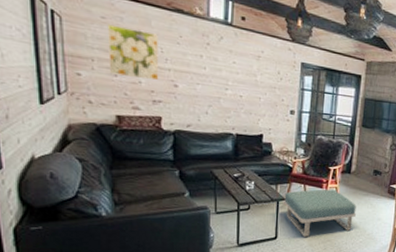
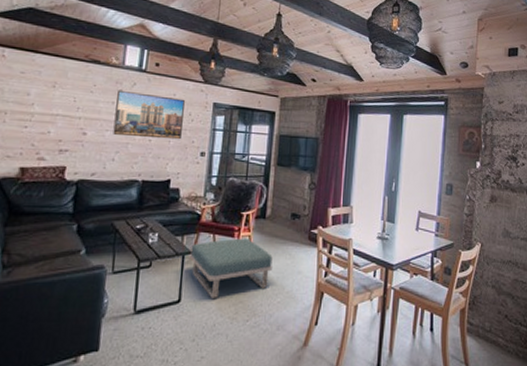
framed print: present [108,24,159,80] -> none [20,78,73,129]
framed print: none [204,43,273,98] -> present [113,90,185,140]

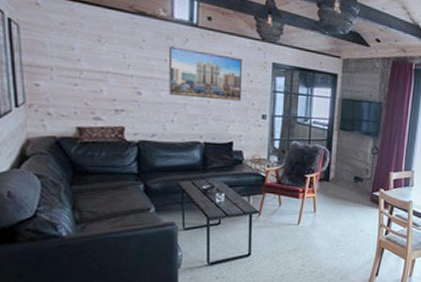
footstool: present [190,238,273,298] -> none [257,199,336,253]

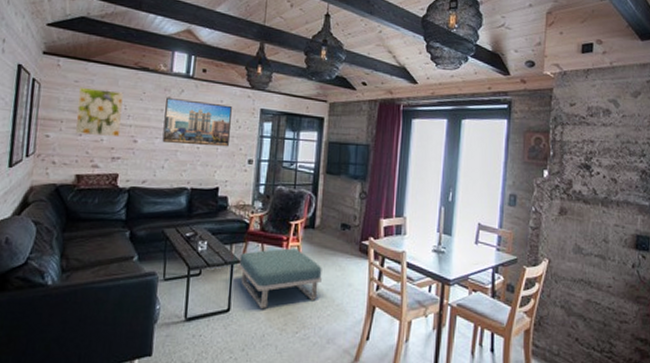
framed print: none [68,30,121,87] -> present [75,87,123,136]
footstool: none [257,199,336,253] -> present [239,248,322,309]

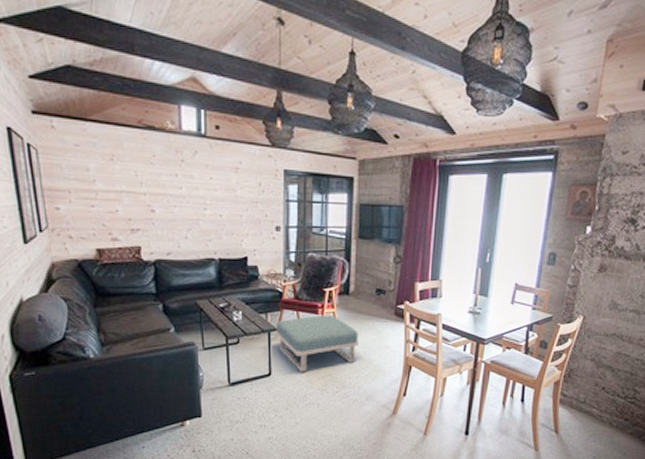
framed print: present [75,87,123,136] -> none [82,151,136,206]
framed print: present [162,97,232,147] -> none [179,160,253,214]

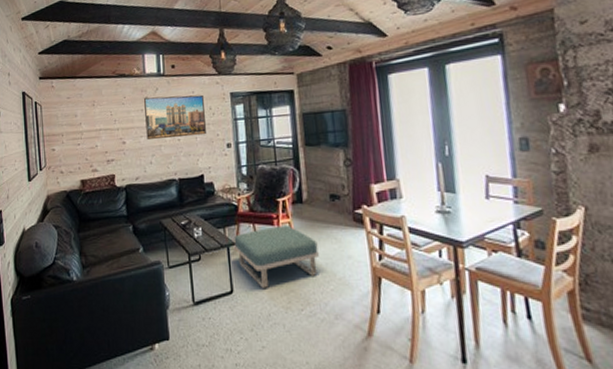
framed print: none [179,160,253,214] -> present [144,94,206,140]

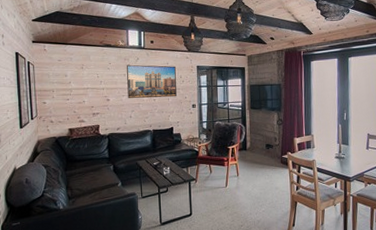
footstool: present [234,225,319,288] -> none [194,166,256,211]

